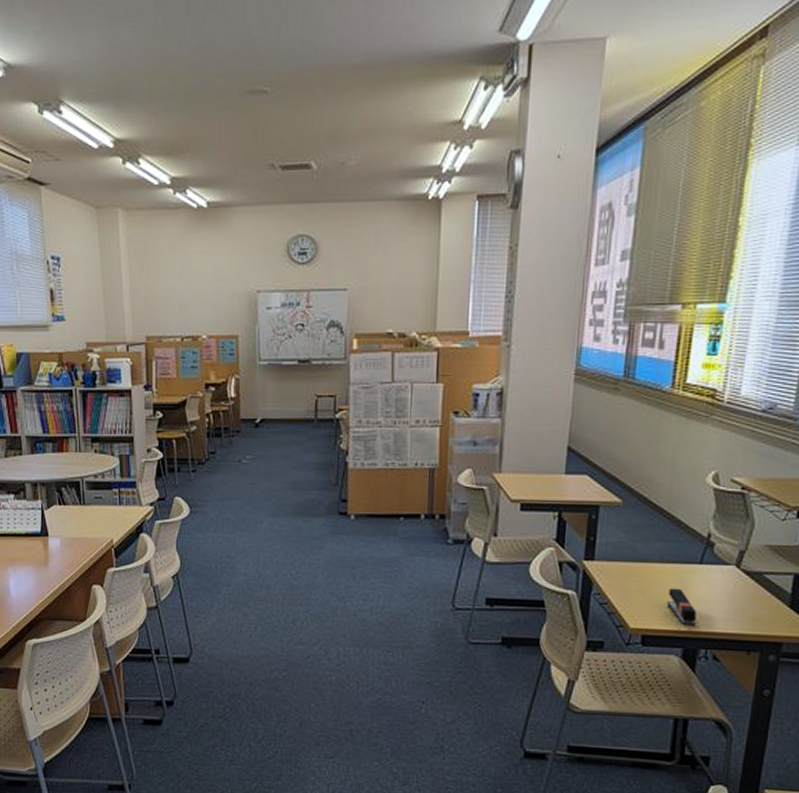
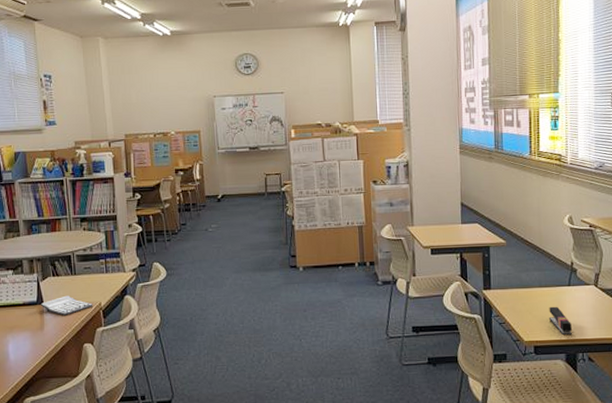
calculator: none [45,528,104,551] -> present [40,295,94,316]

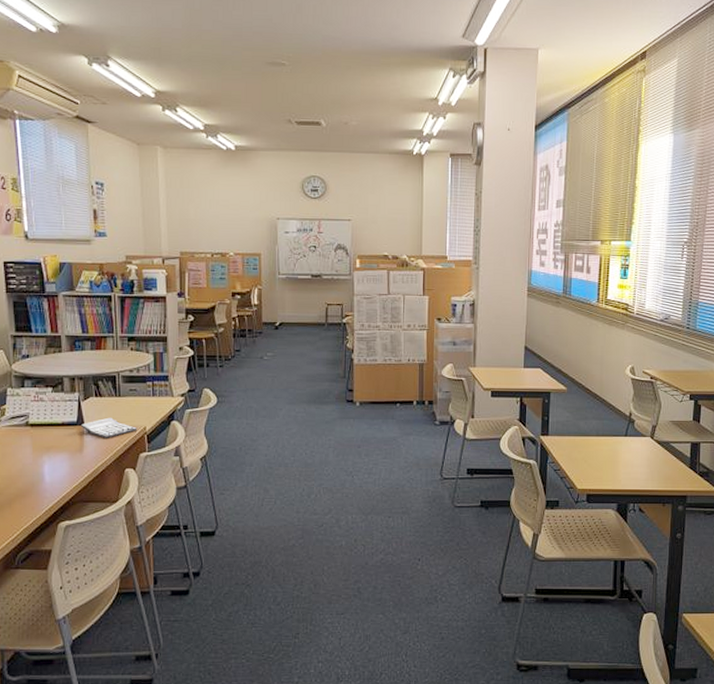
stapler: present [548,306,572,336] -> none [603,456,625,486]

